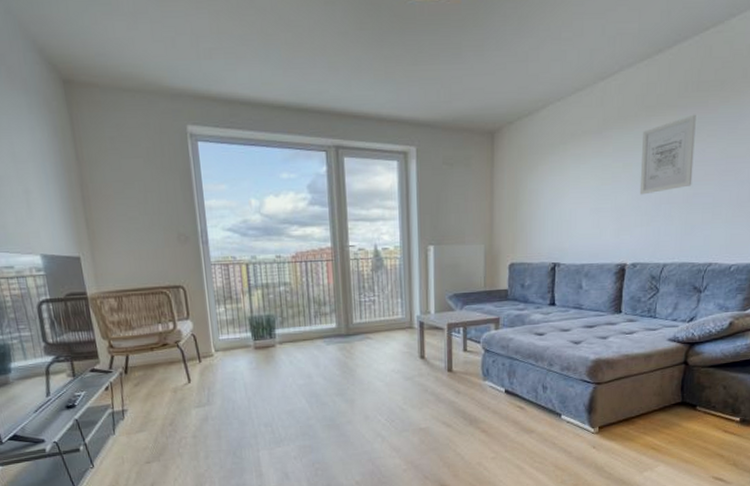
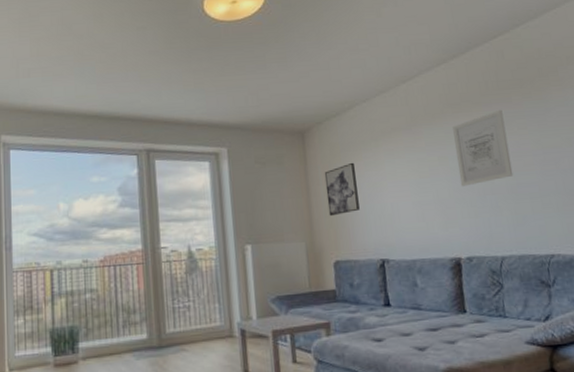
wall art: none [509,166,540,221] -> present [324,162,360,217]

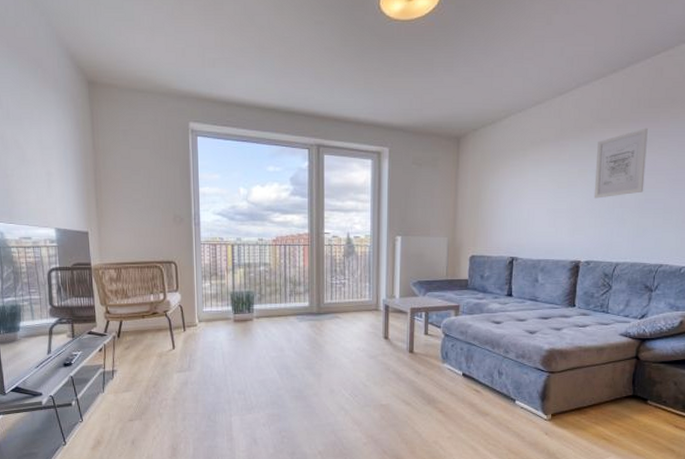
wall art: present [324,162,360,217] -> none [472,169,501,217]

